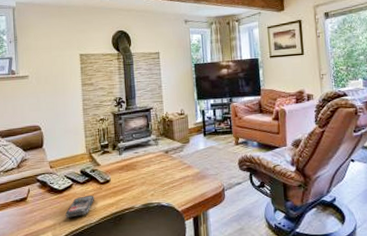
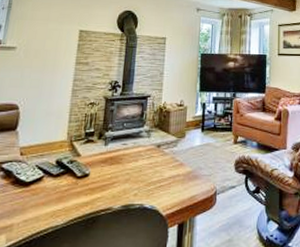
smartphone: present [65,195,94,218] -> none [27,191,67,218]

